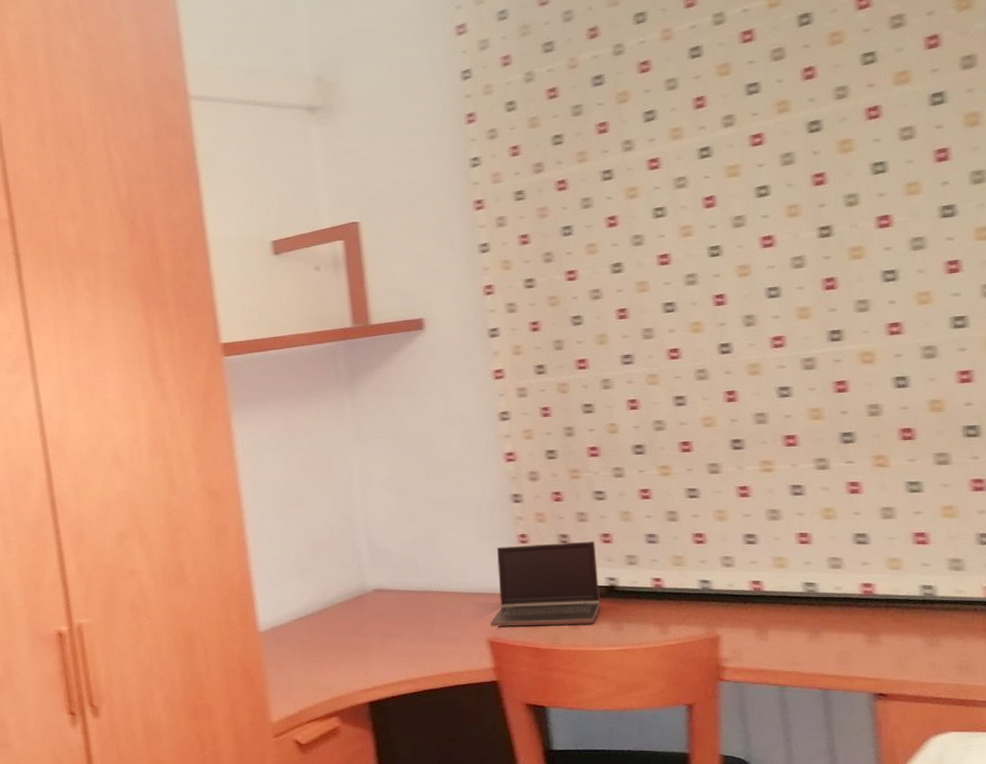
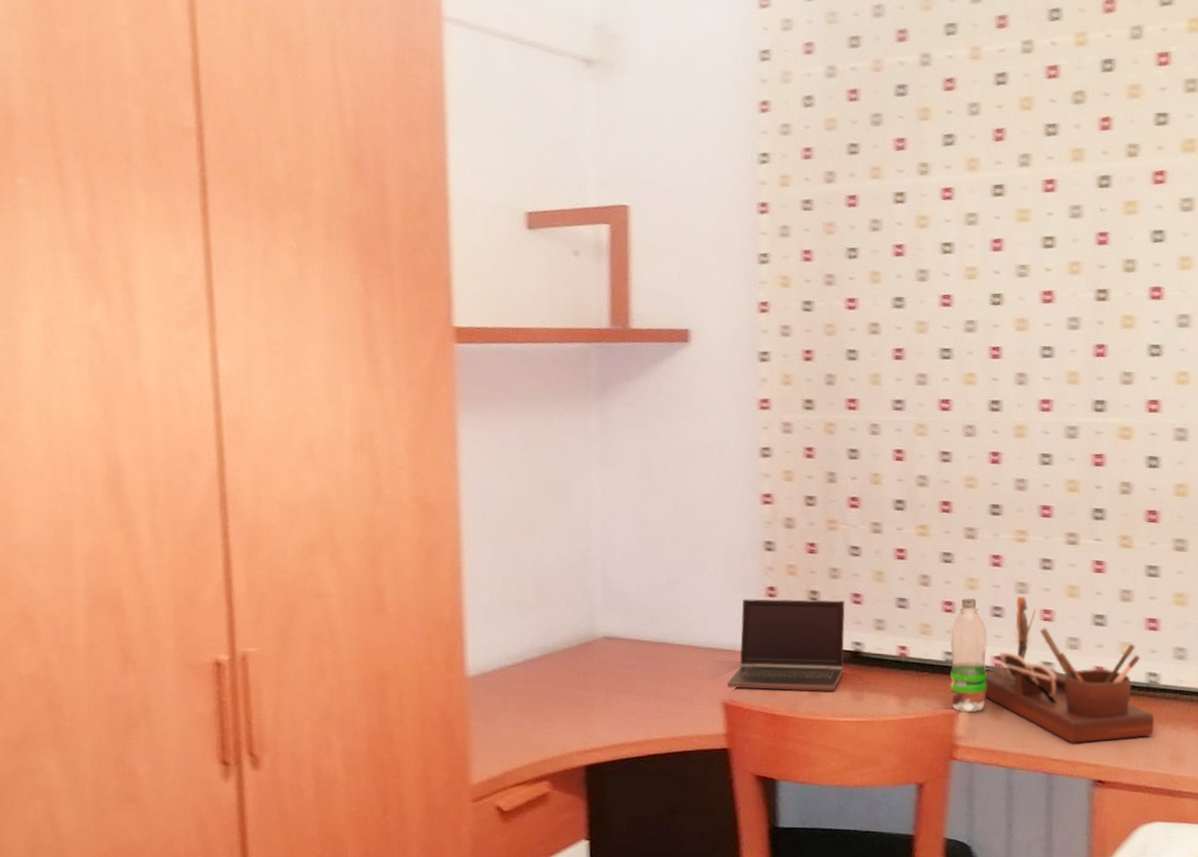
bottle: none [704,529,749,636] -> present [949,598,988,713]
desk organizer: none [745,522,936,660] -> present [985,596,1155,744]

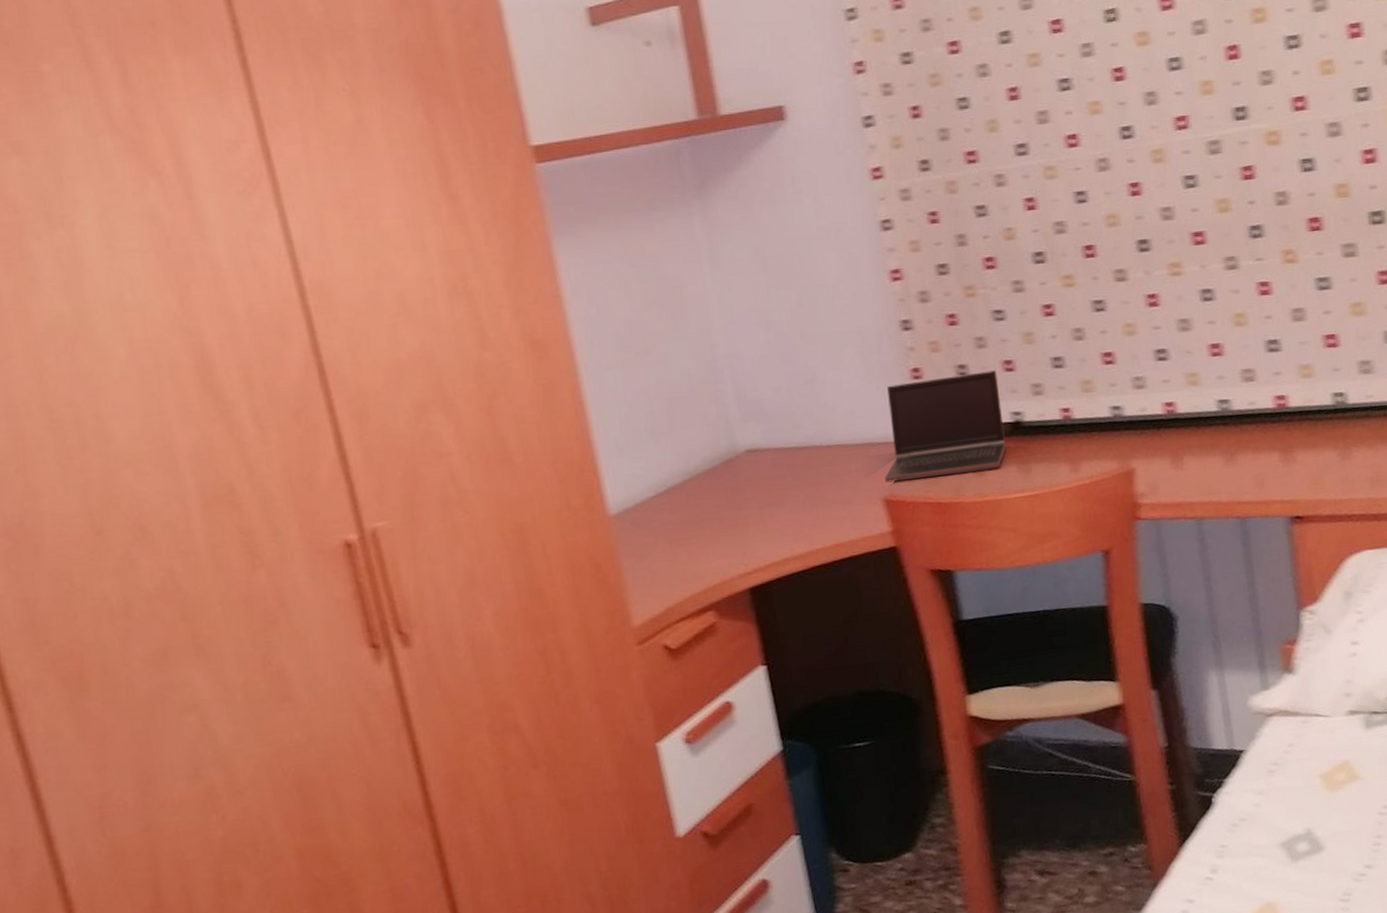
bottle: present [949,598,988,713] -> none [1114,345,1164,468]
desk organizer: present [985,596,1155,744] -> none [1158,333,1349,482]

